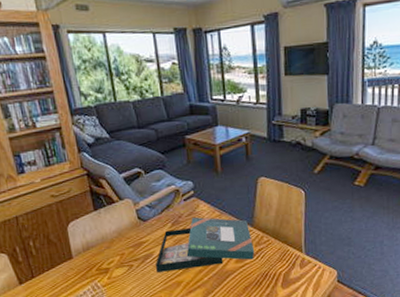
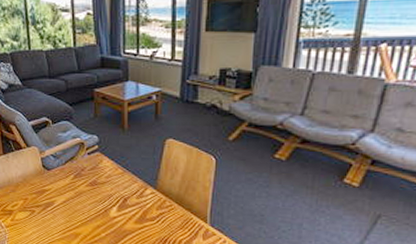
board game: present [156,217,255,272] -> none [56,171,156,223]

